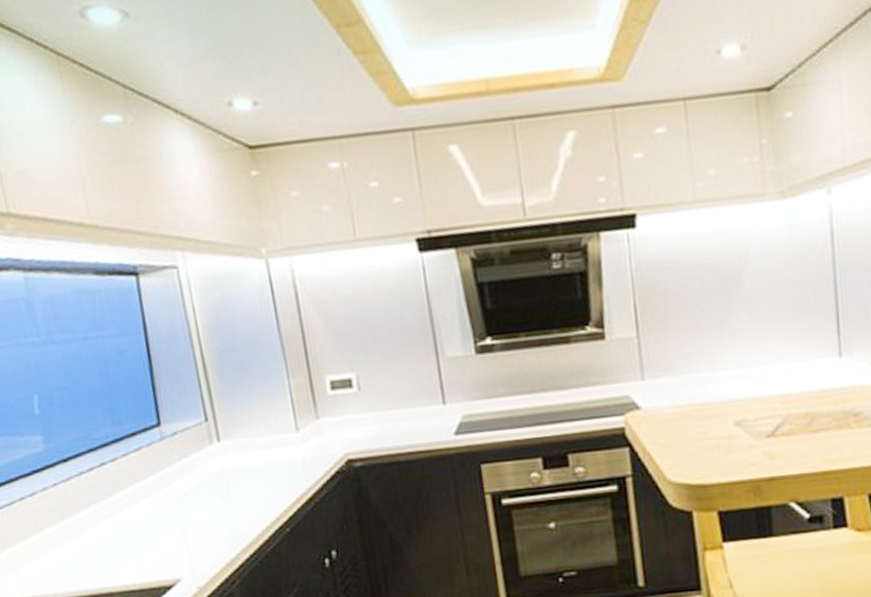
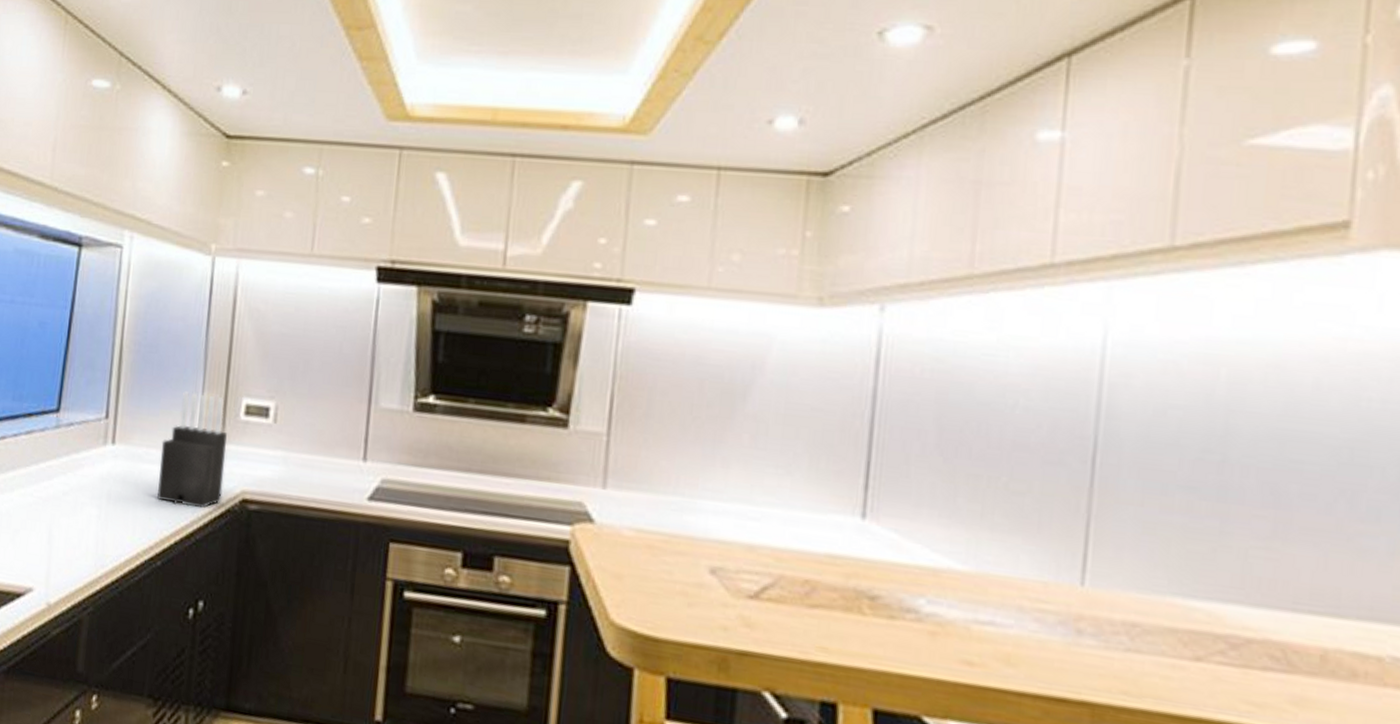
knife block: none [263,380,330,479] -> present [157,392,228,509]

